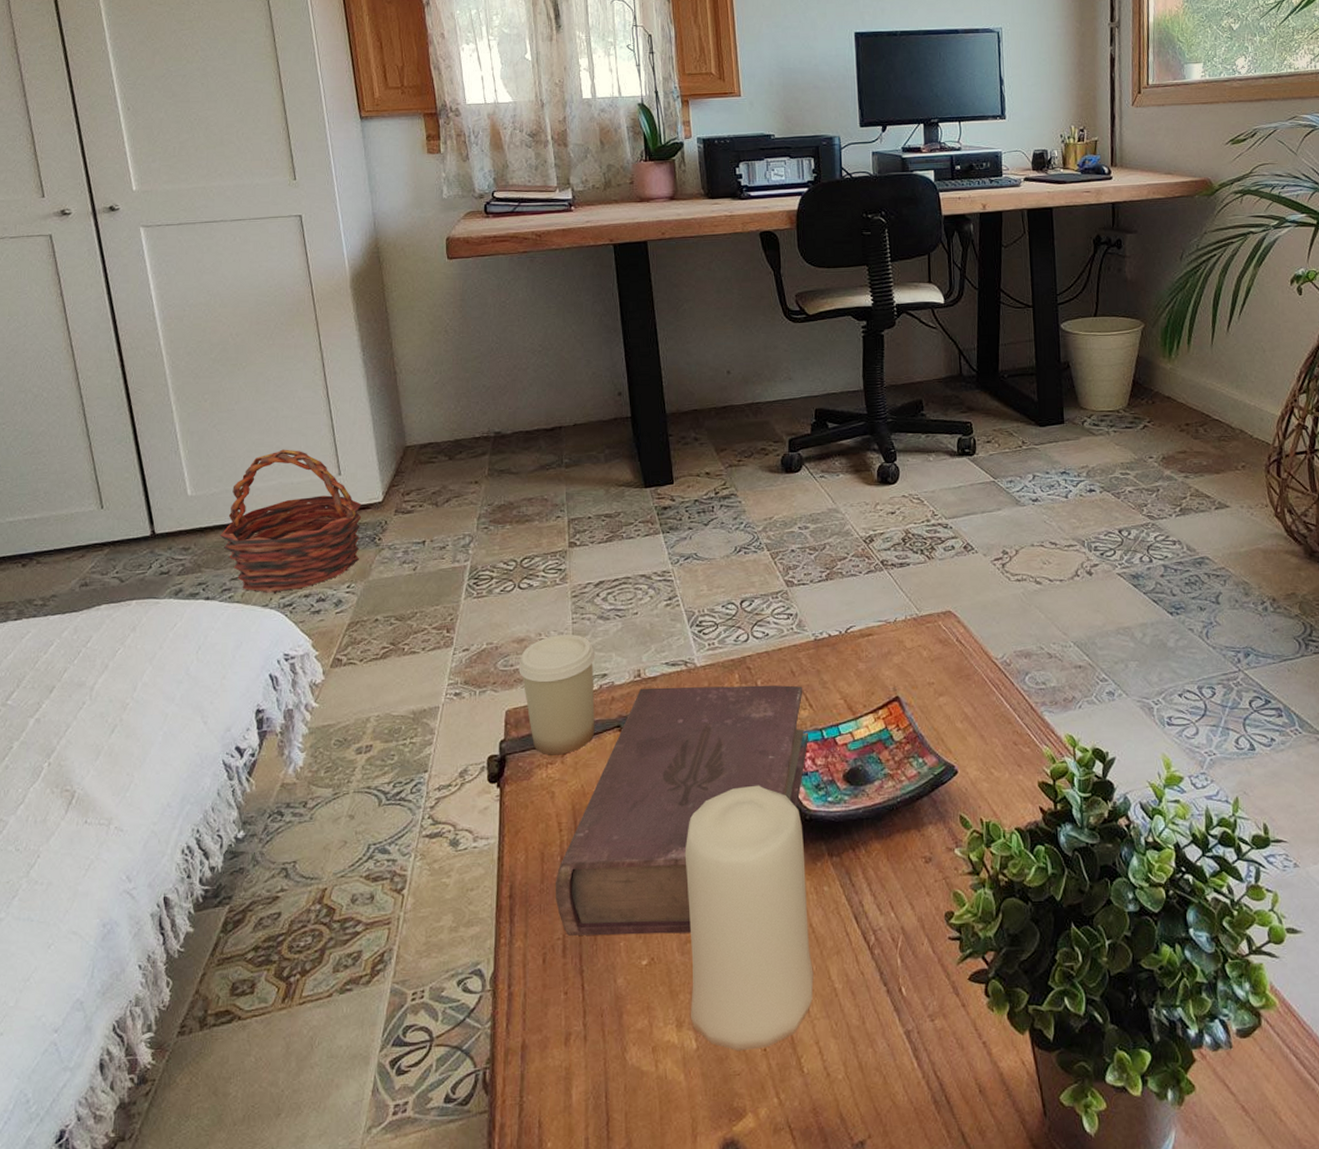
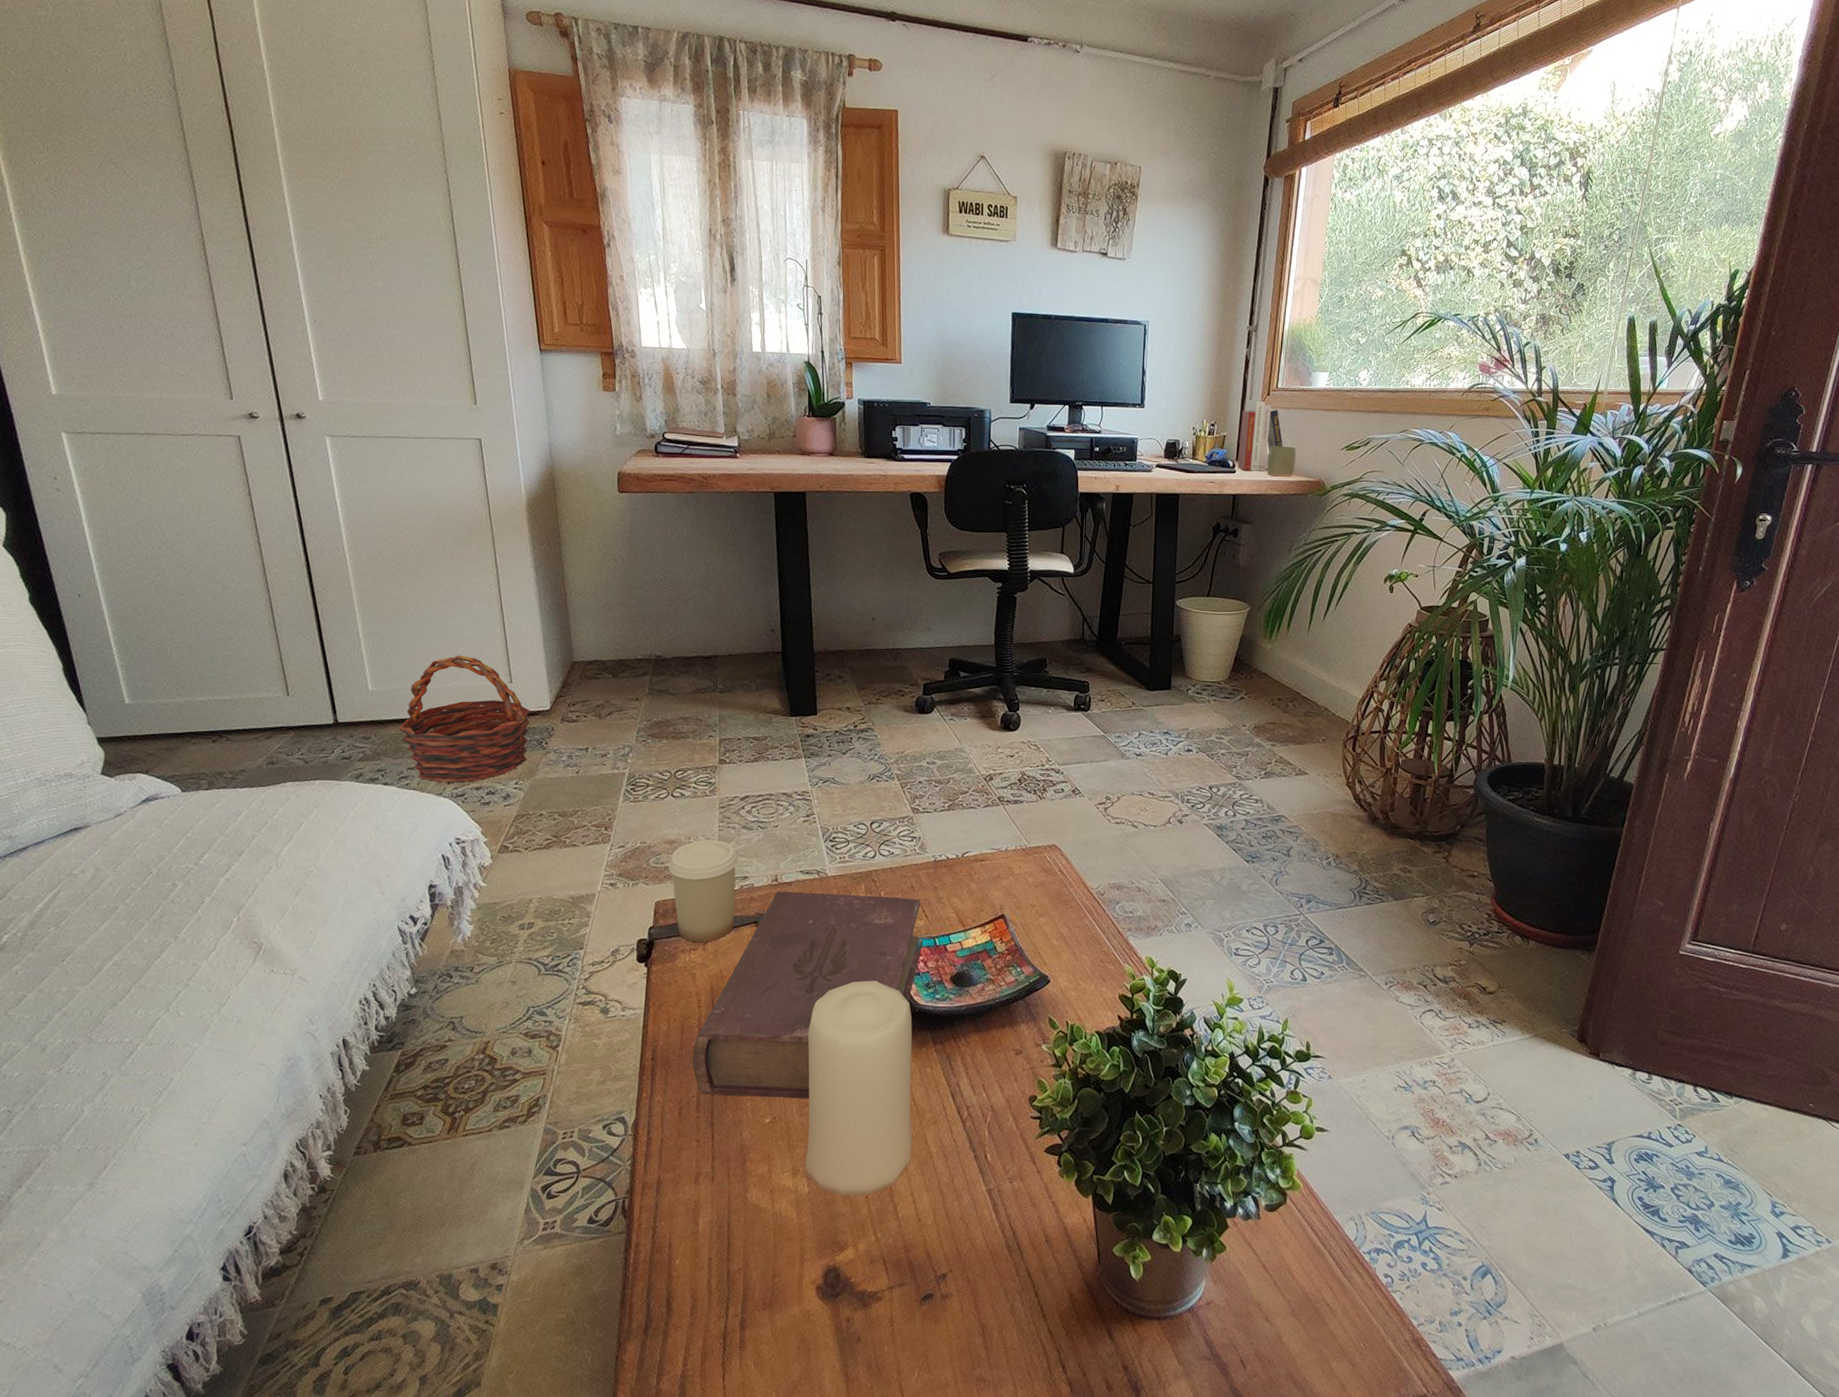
books: none [1112,99,1161,176] -> present [1238,400,1283,472]
mug: none [1146,146,1177,179] -> present [1267,445,1296,477]

